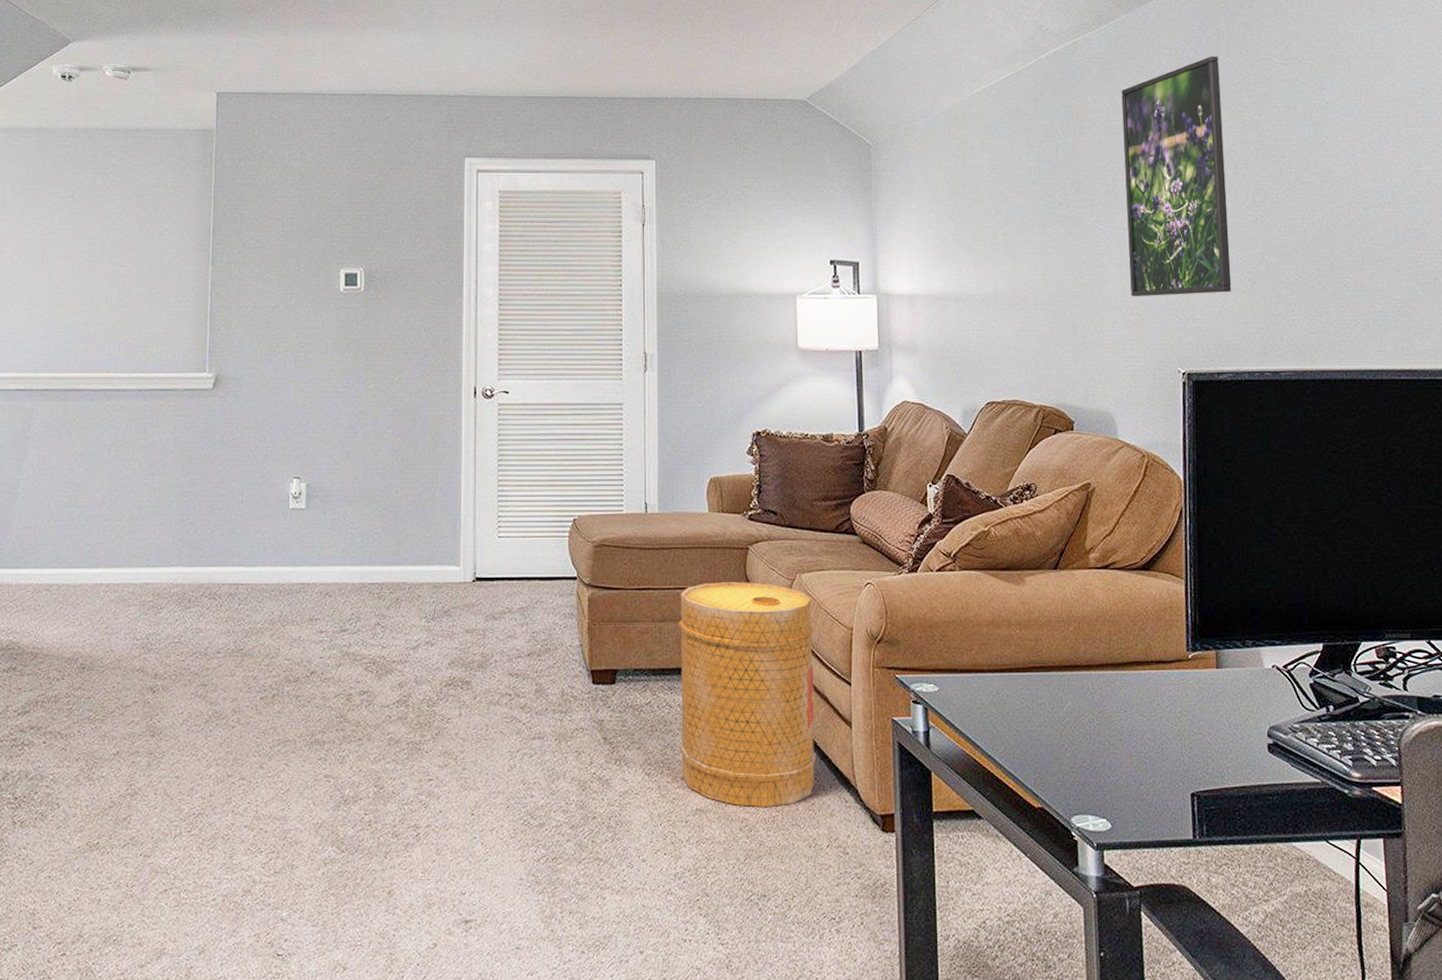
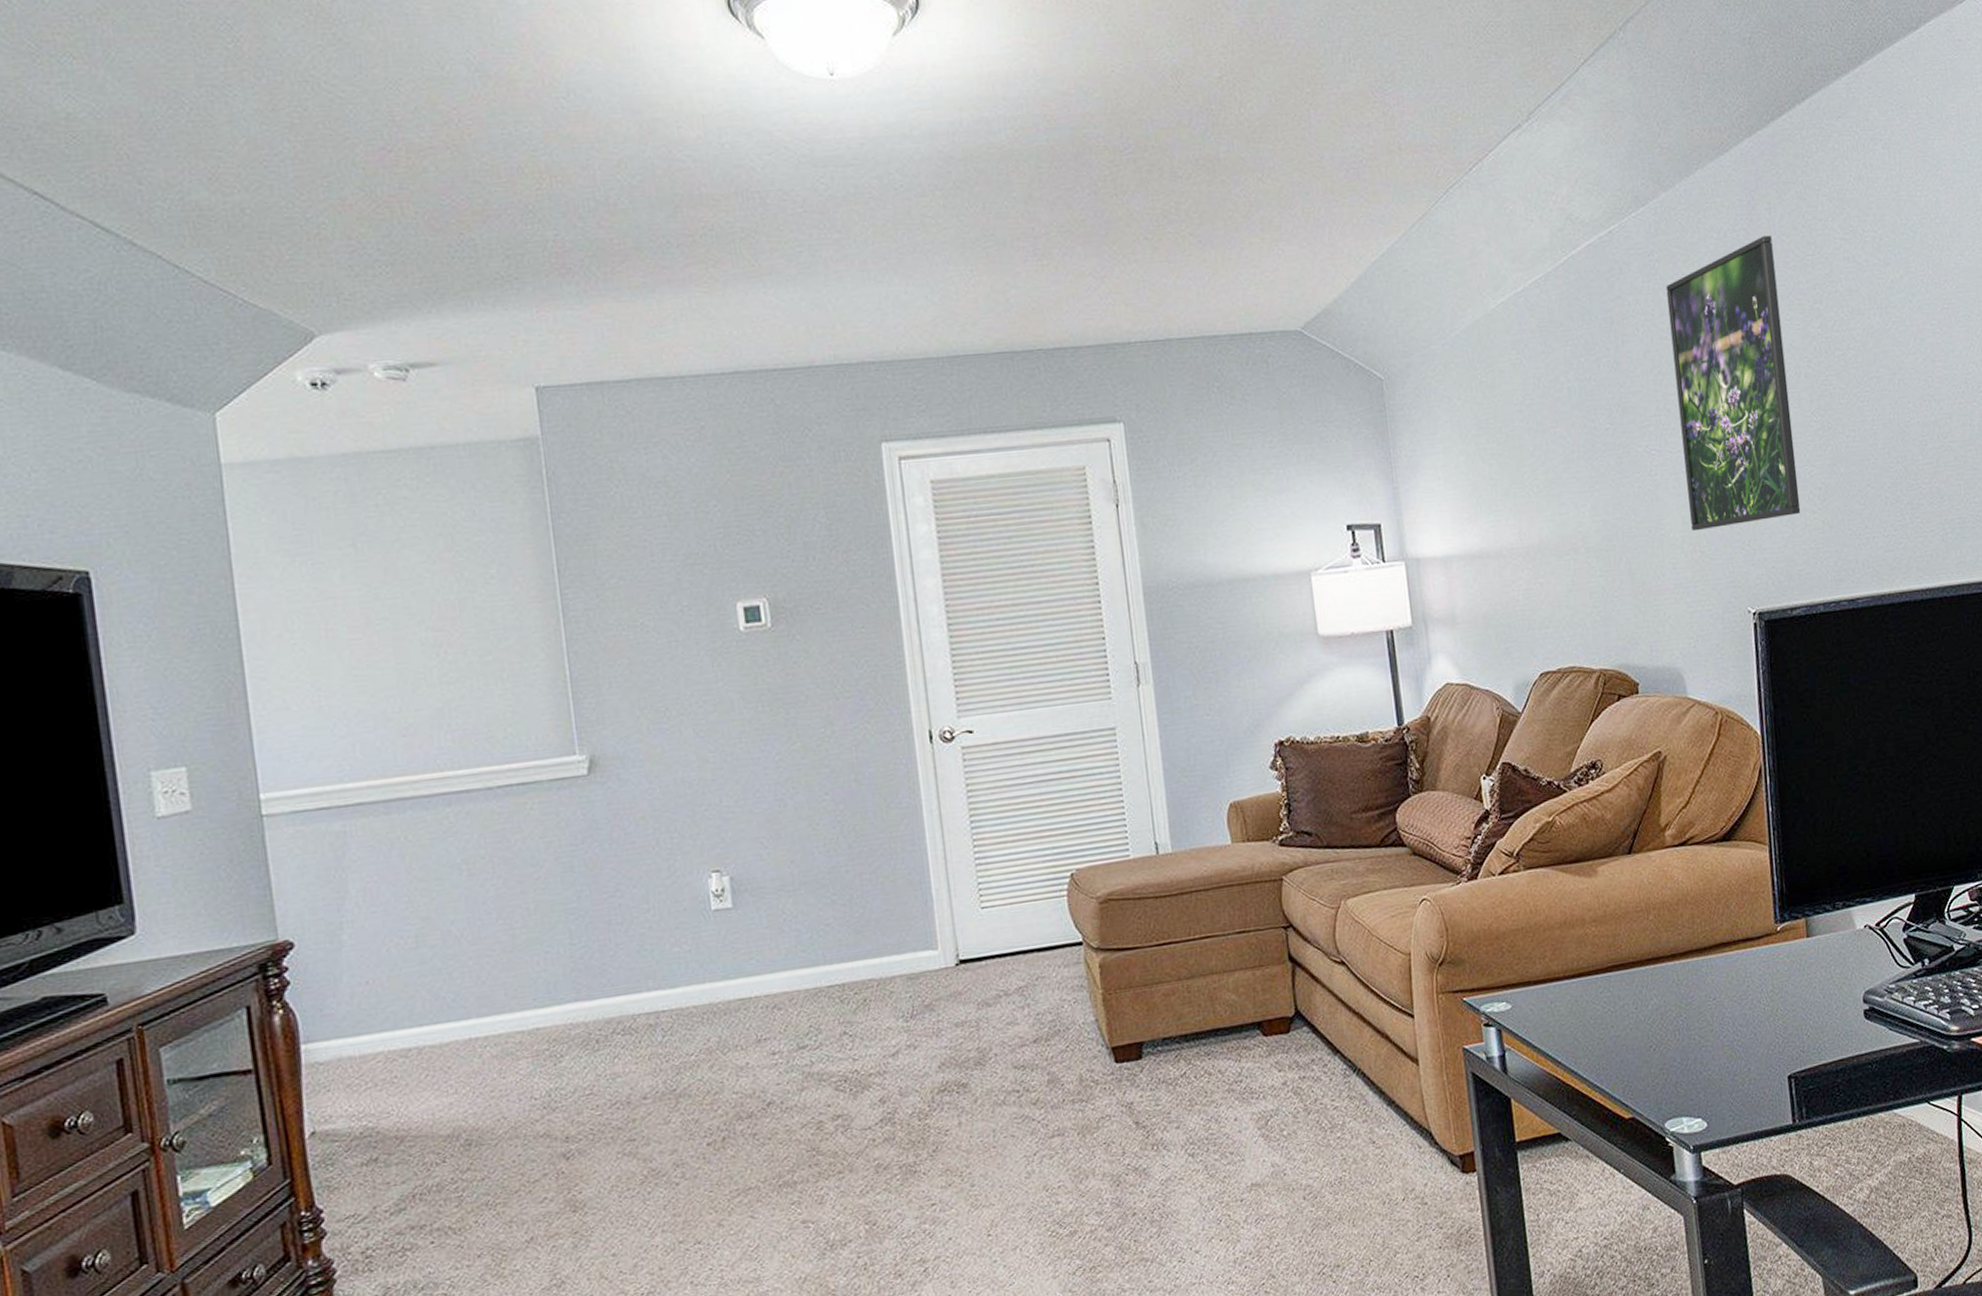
basket: present [679,582,816,807] -> none [1208,916,1383,1173]

